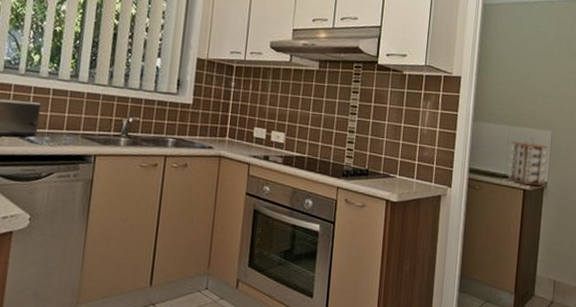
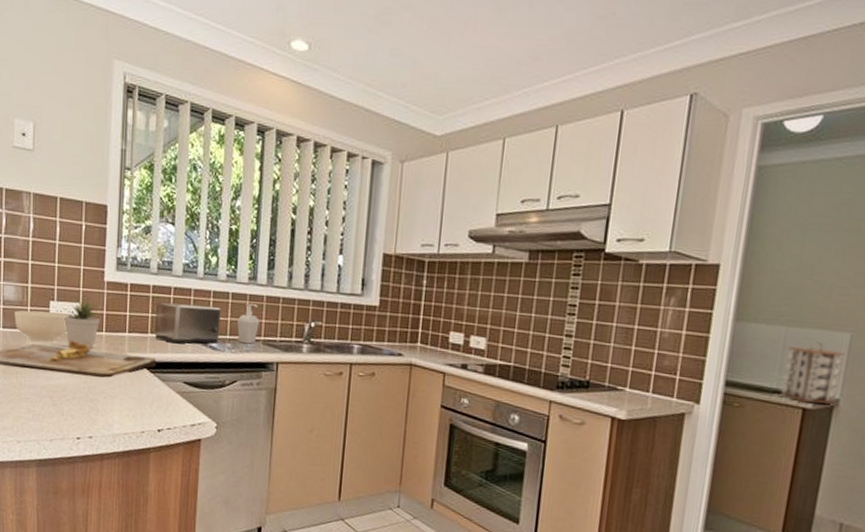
soap bottle: none [56,99,79,138] -> present [237,303,259,344]

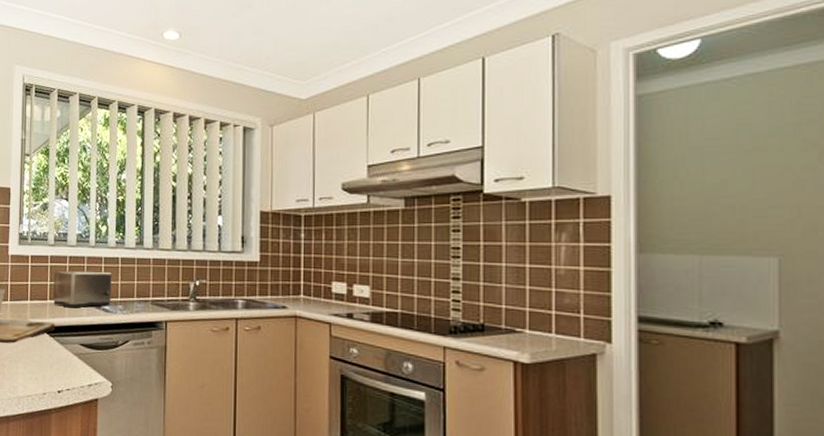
soap bottle: present [237,303,259,344] -> none [127,266,147,305]
spice rack: present [780,340,845,405] -> none [705,267,775,338]

